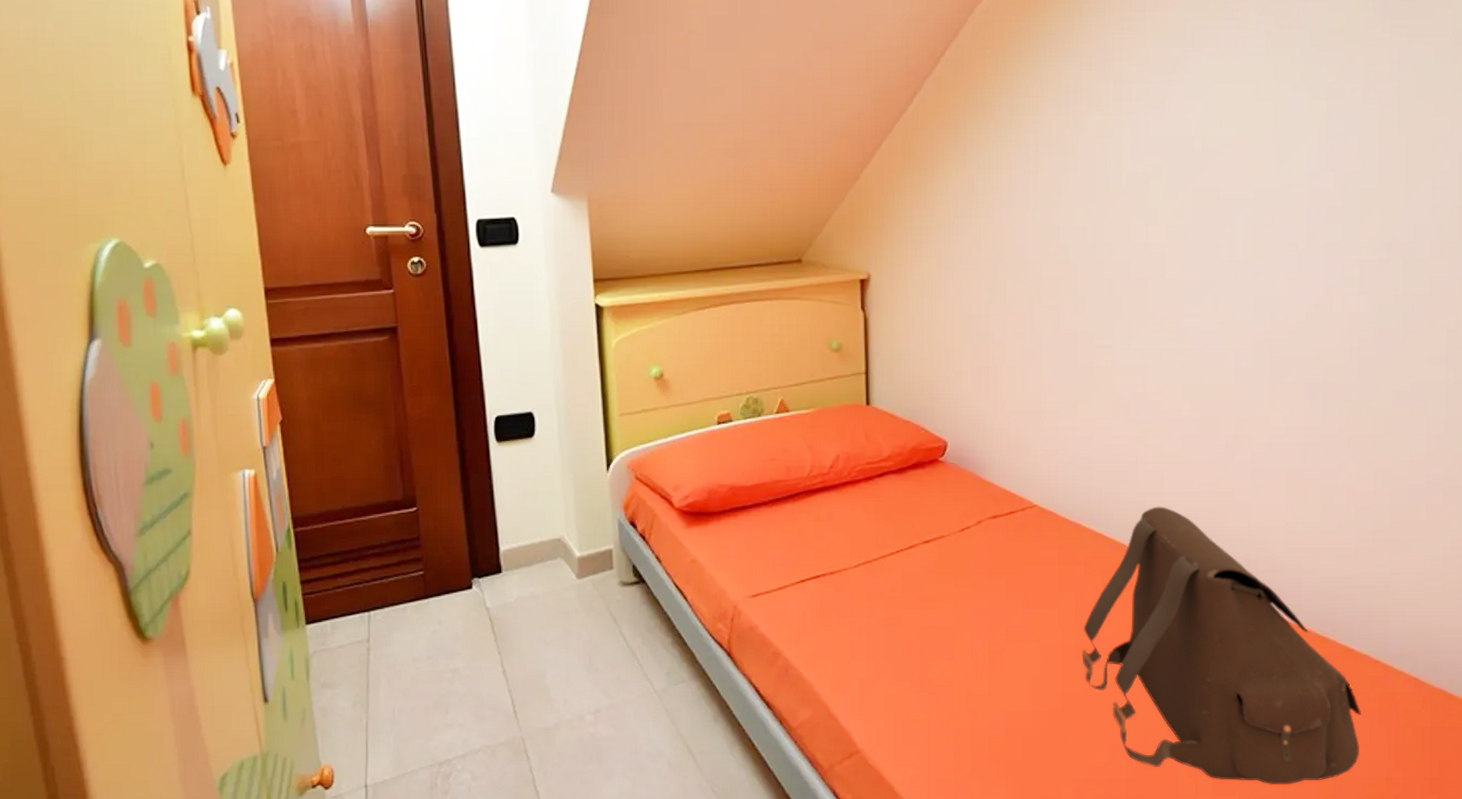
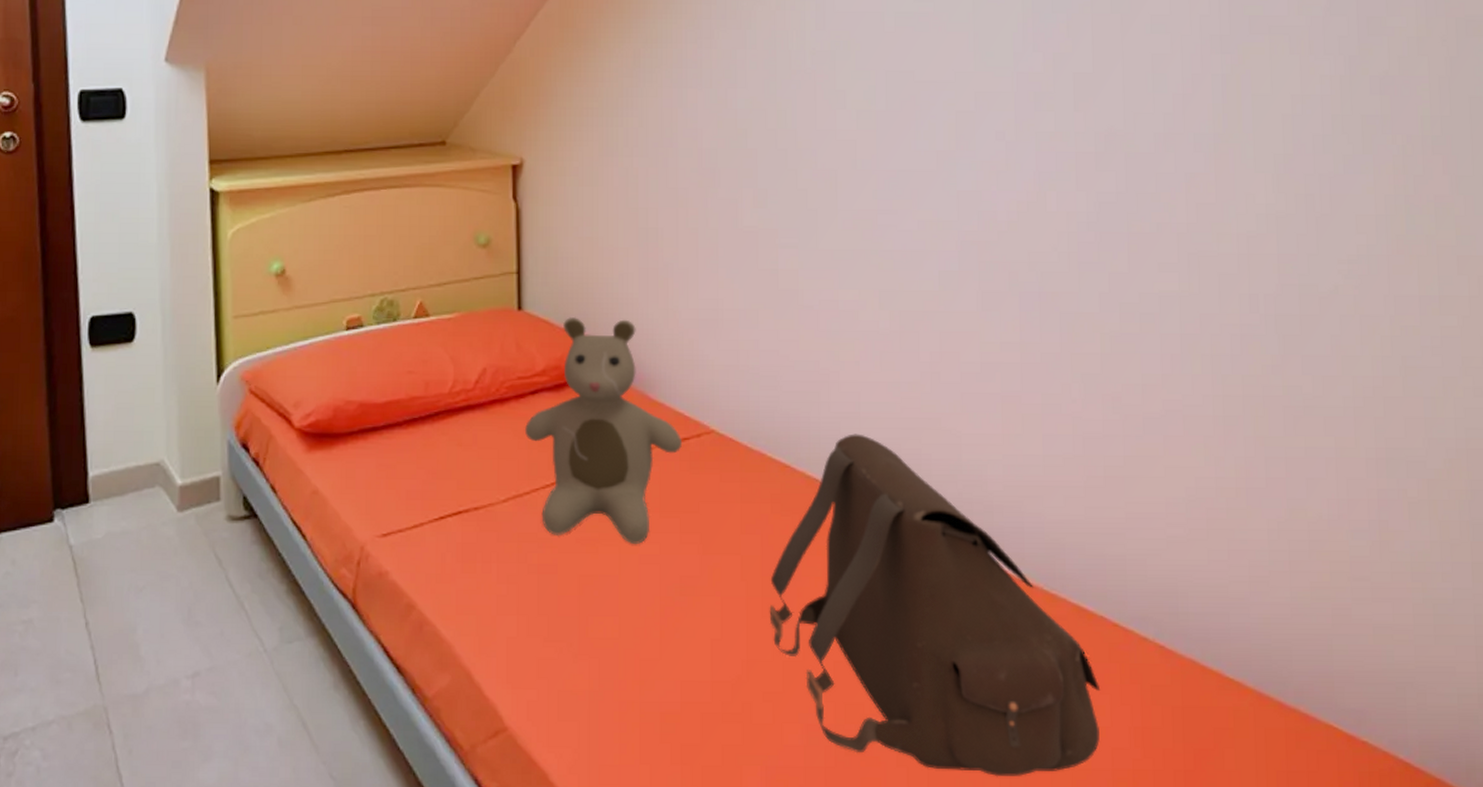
teddy bear: none [872,410,1010,600] -> present [524,316,683,544]

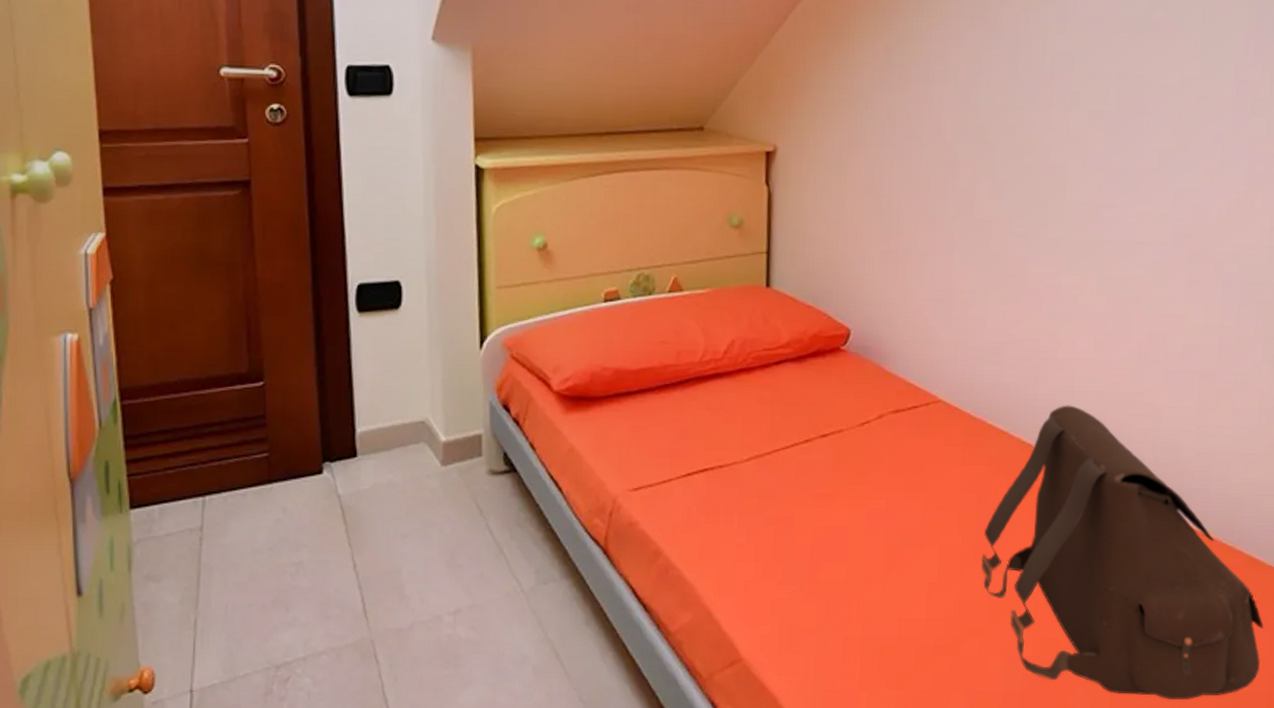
teddy bear: present [524,316,683,544] -> none [768,294,913,500]

